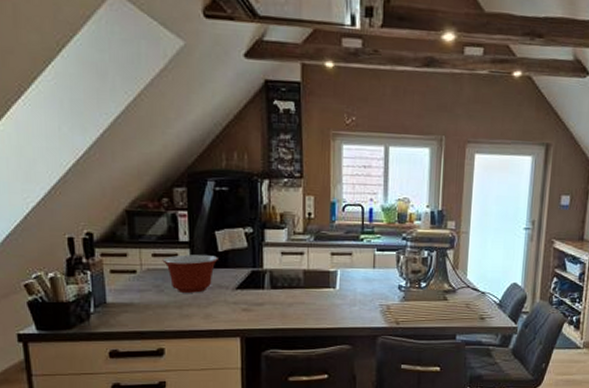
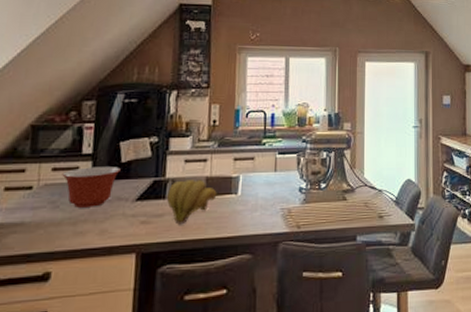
banana bunch: none [266,272,315,314] -> present [167,179,217,225]

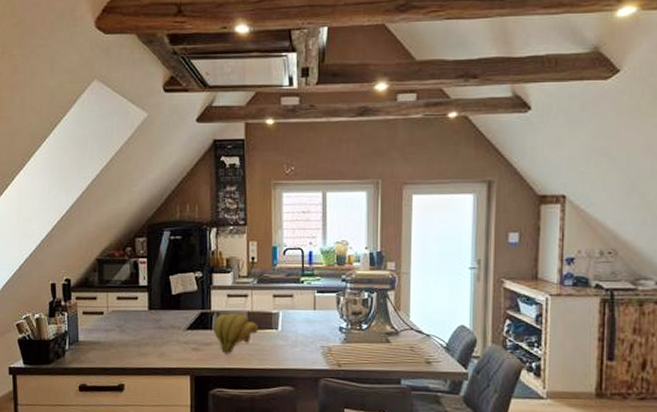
mixing bowl: present [62,167,121,208] -> none [125,297,172,333]

